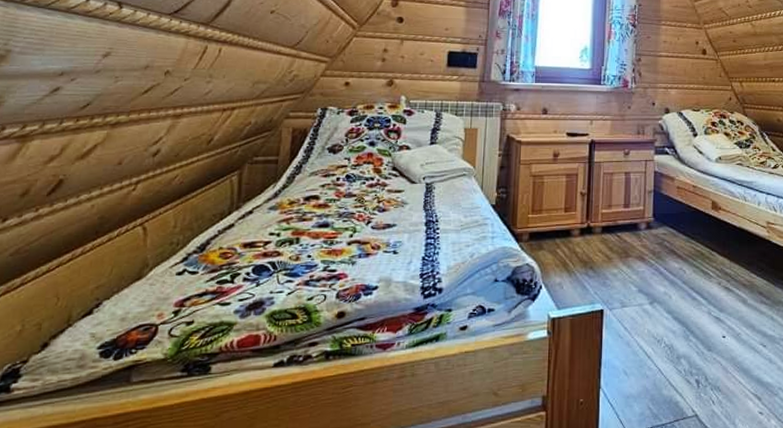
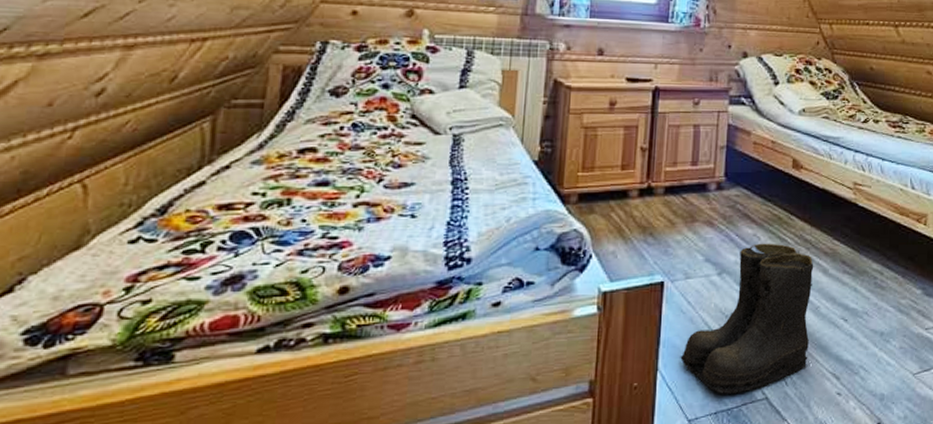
boots: none [619,276,734,411] -> present [680,243,814,394]

